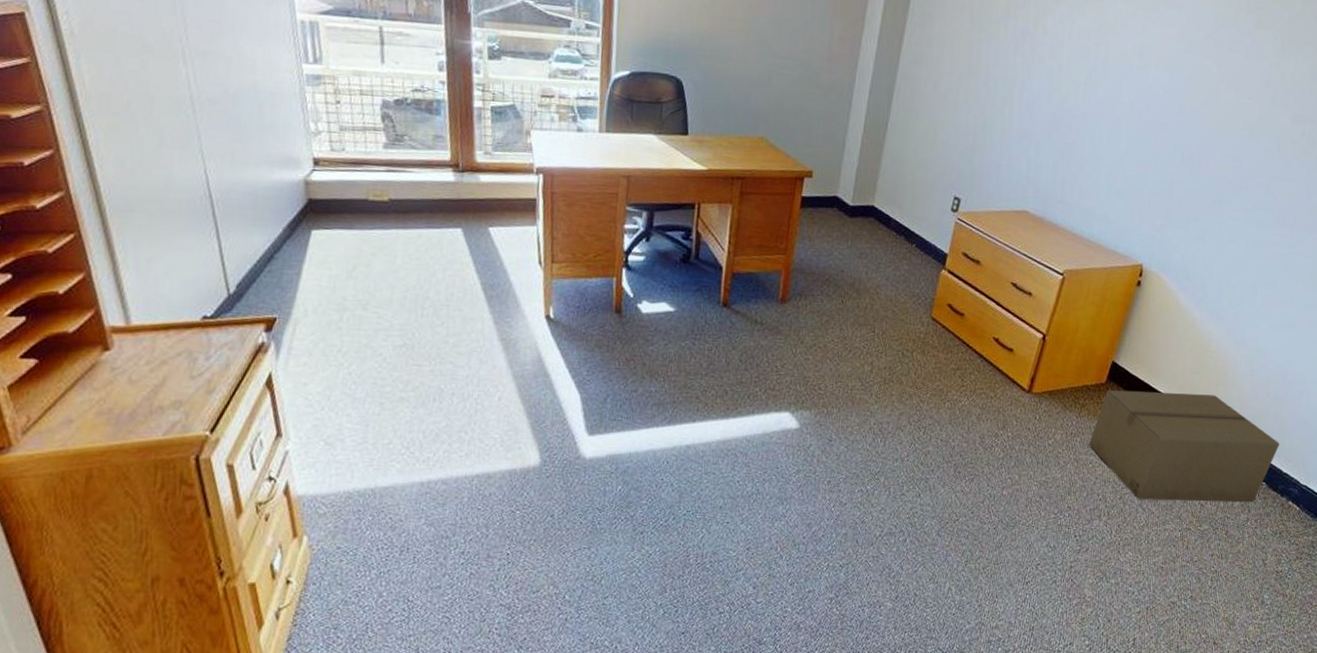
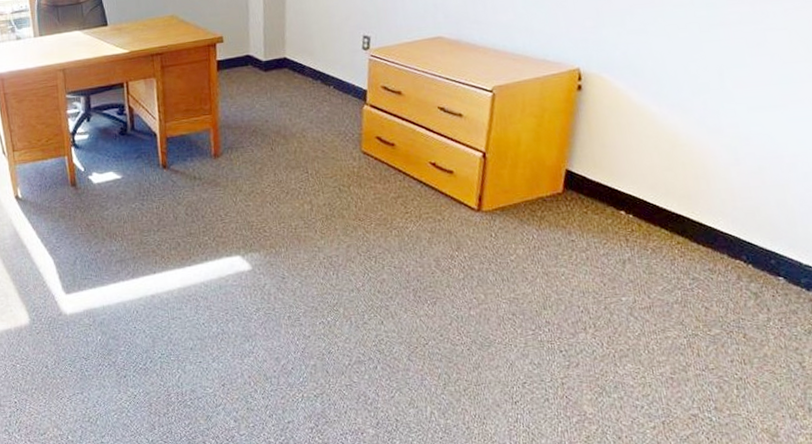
cardboard box: present [1089,389,1280,503] -> none [556,190,792,308]

